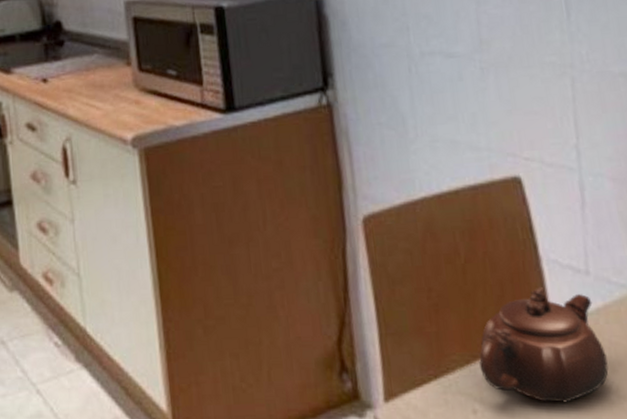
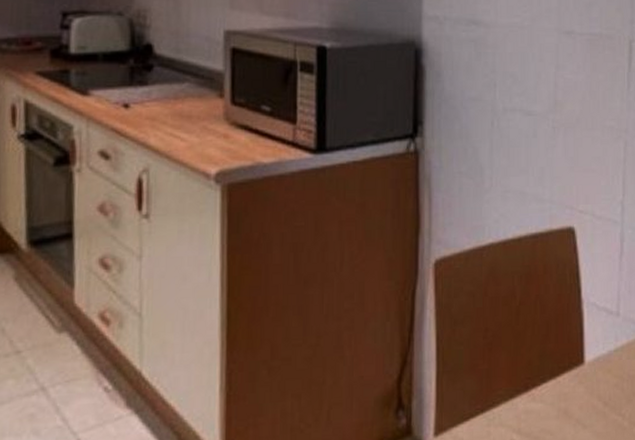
teapot: present [479,287,609,403] -> none [521,327,626,431]

